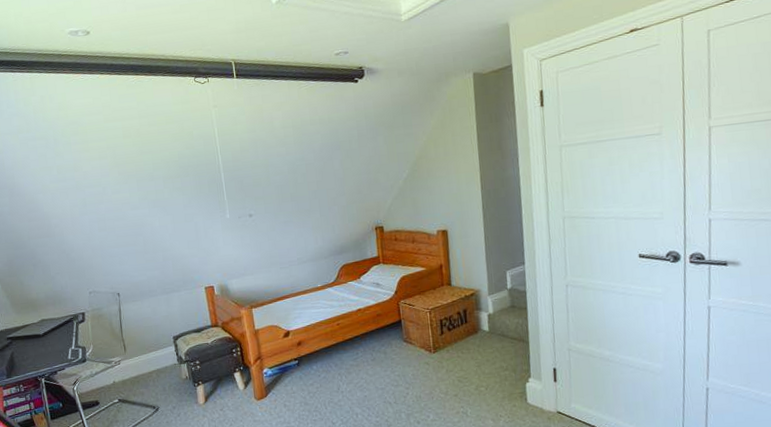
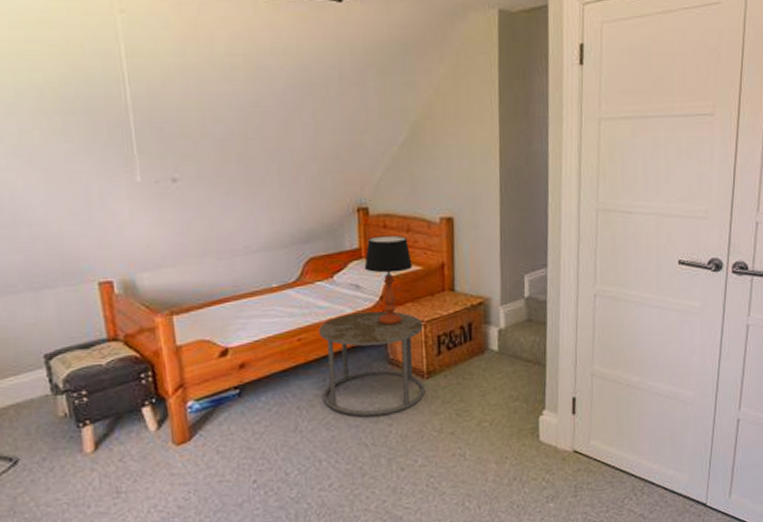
side table: none [351,302,433,382] -> present [318,310,425,417]
table lamp: none [382,245,418,313] -> present [364,235,413,326]

